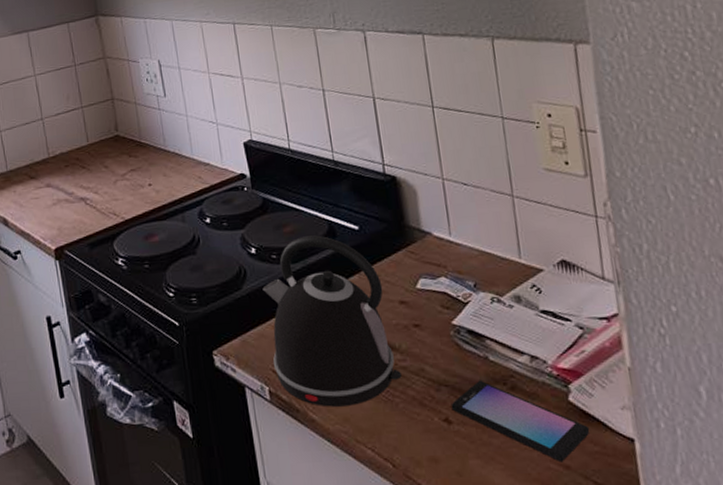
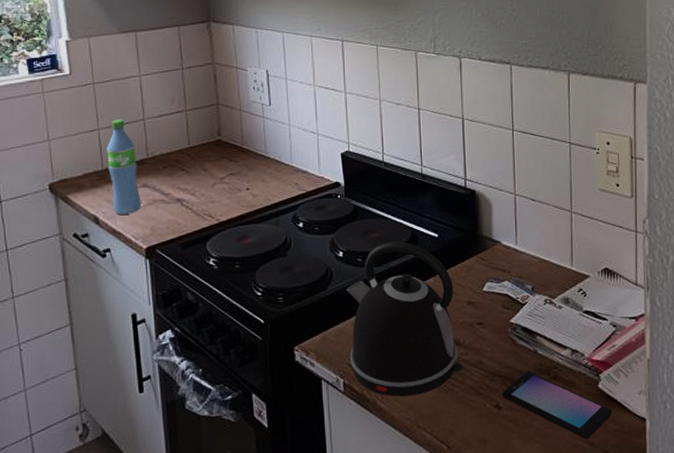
water bottle: none [9,120,47,216] -> present [107,119,141,215]

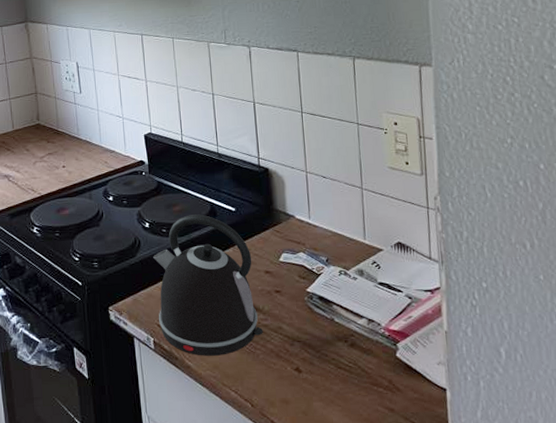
smartphone: present [502,371,613,440] -> none [301,337,412,406]

